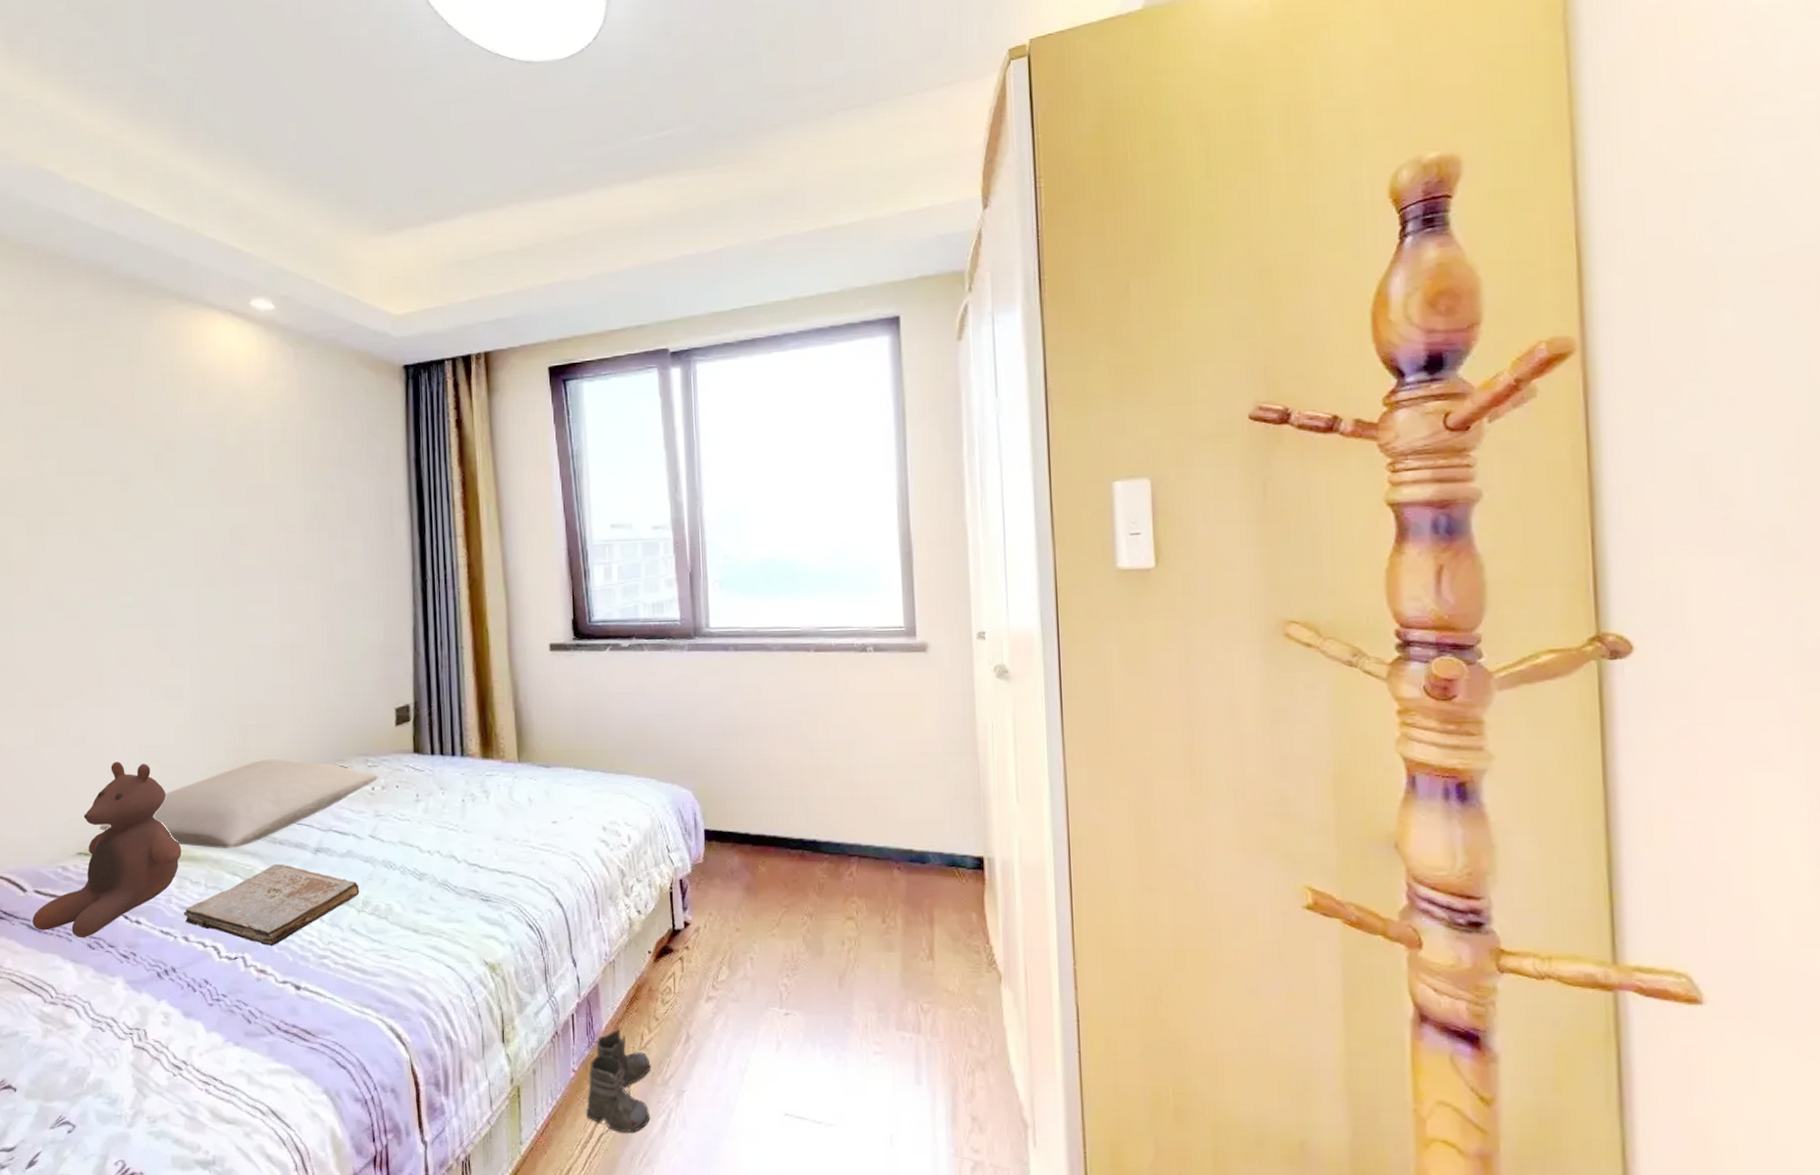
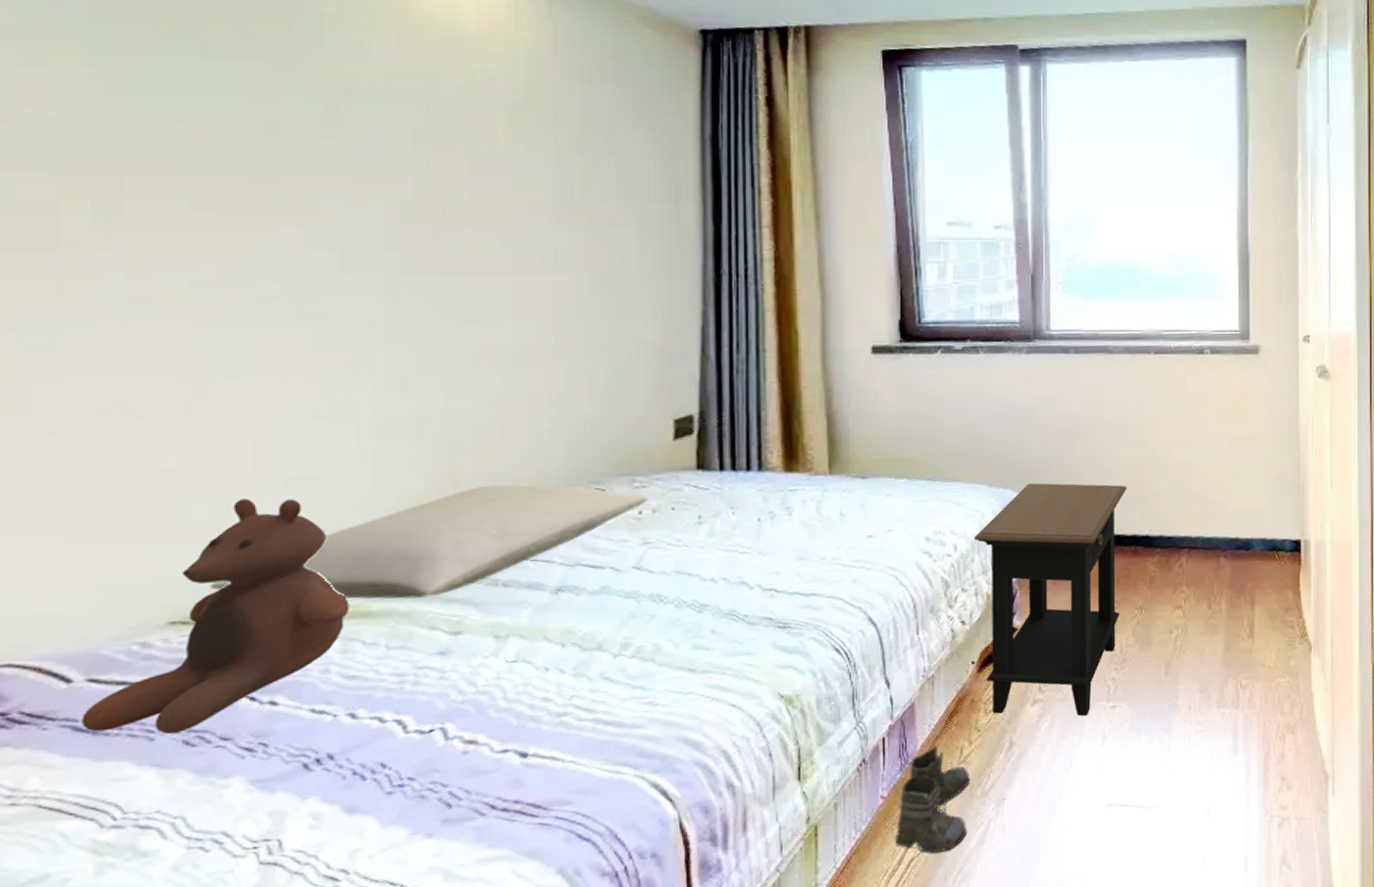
book: present [183,864,360,946] -> none [349,609,617,710]
side table: none [646,780,792,1020] -> present [975,483,1127,717]

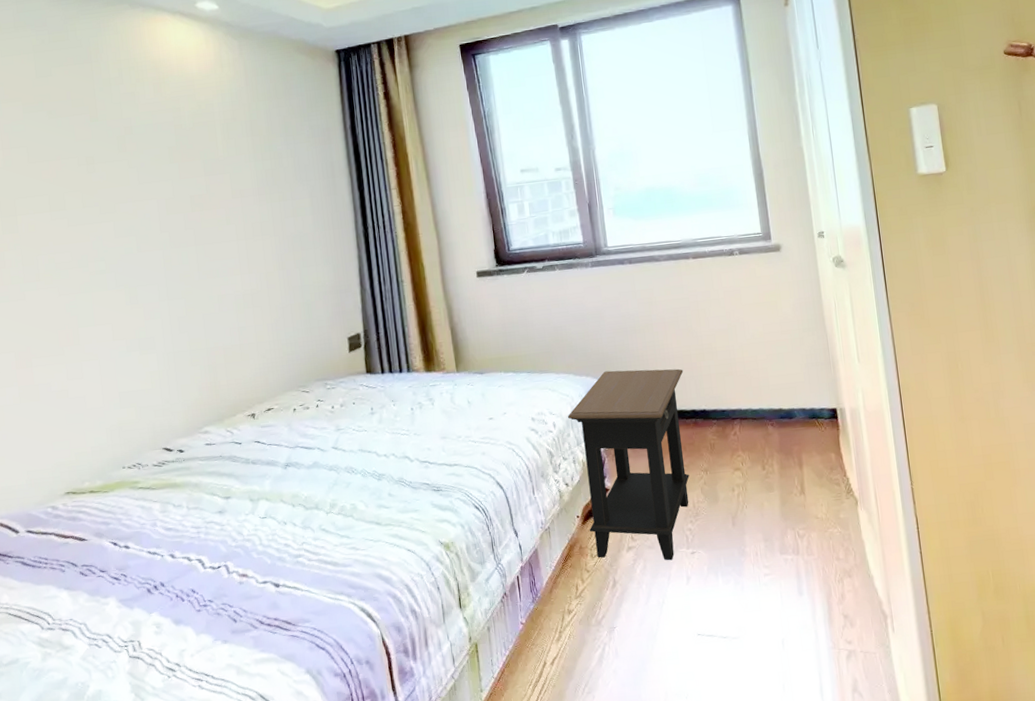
stuffed bear: present [82,498,349,734] -> none [26,407,164,567]
pillow: present [209,484,649,599] -> none [84,390,337,475]
boots: present [895,746,970,870] -> none [534,583,589,682]

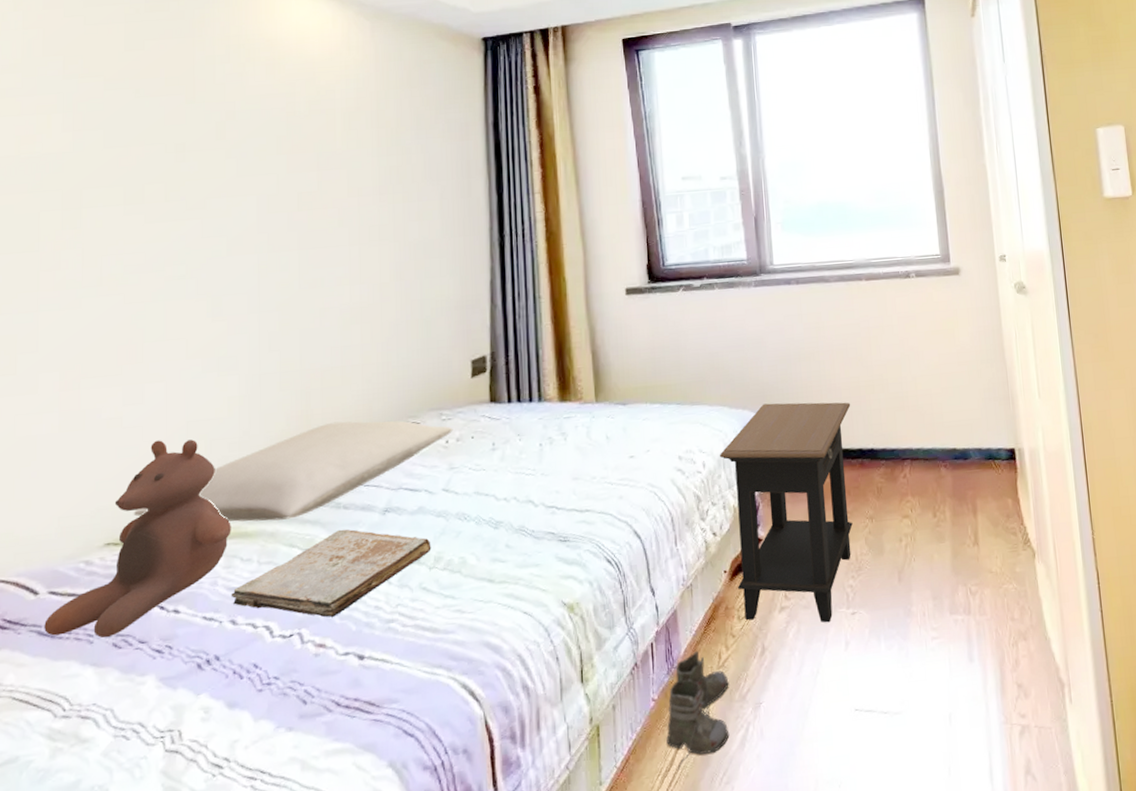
stuffed bear: none [26,407,164,567] -> present [44,439,231,638]
pillow: none [84,390,337,475] -> present [133,421,453,522]
book: none [168,480,327,553] -> present [231,529,431,618]
boots: none [534,583,589,682] -> present [666,651,730,771]

